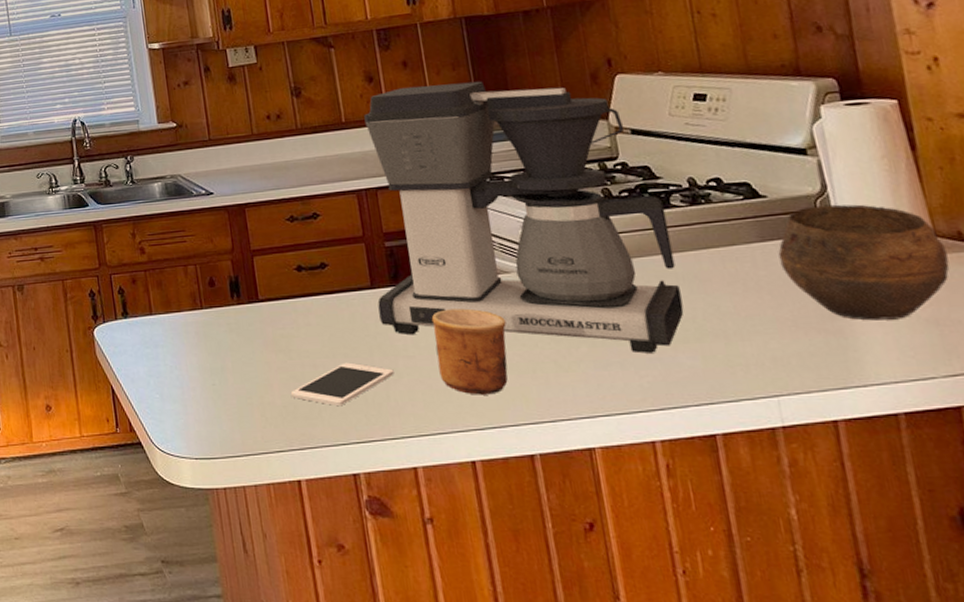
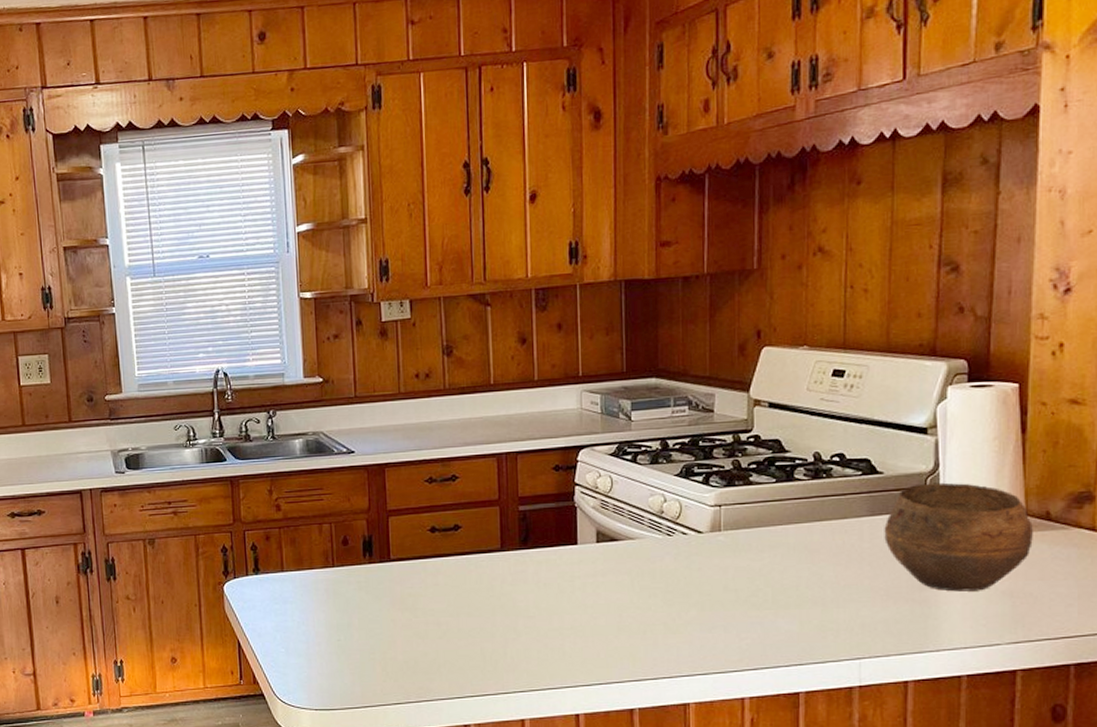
cell phone: present [290,362,394,407] -> none [412,621,514,663]
coffee maker: present [364,81,684,354] -> none [505,347,790,618]
cup: present [431,308,508,395] -> none [555,572,625,654]

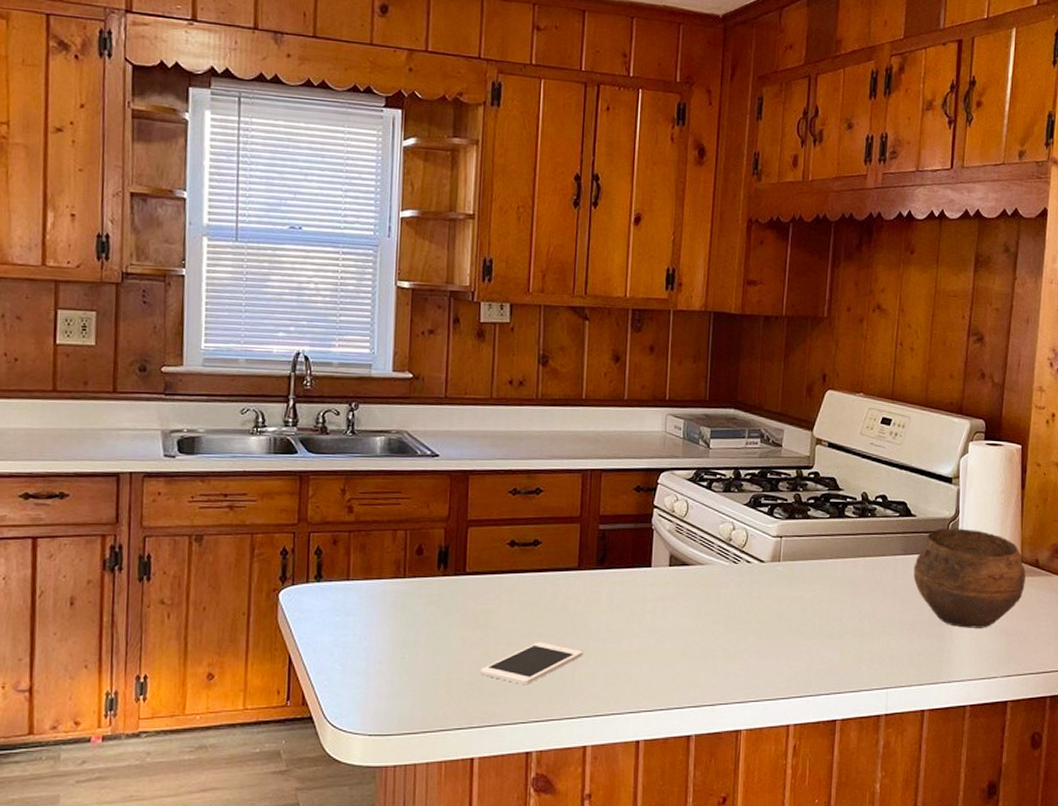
cell phone: none [412,621,514,663] -> present [480,642,583,685]

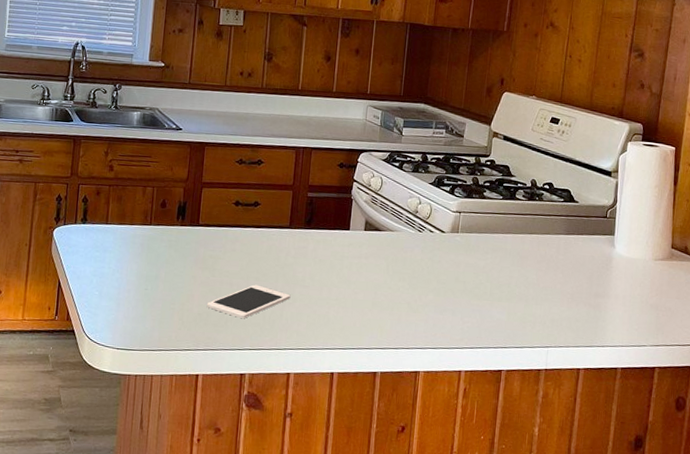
bowl: present [913,528,1026,628] -> none [574,214,676,303]

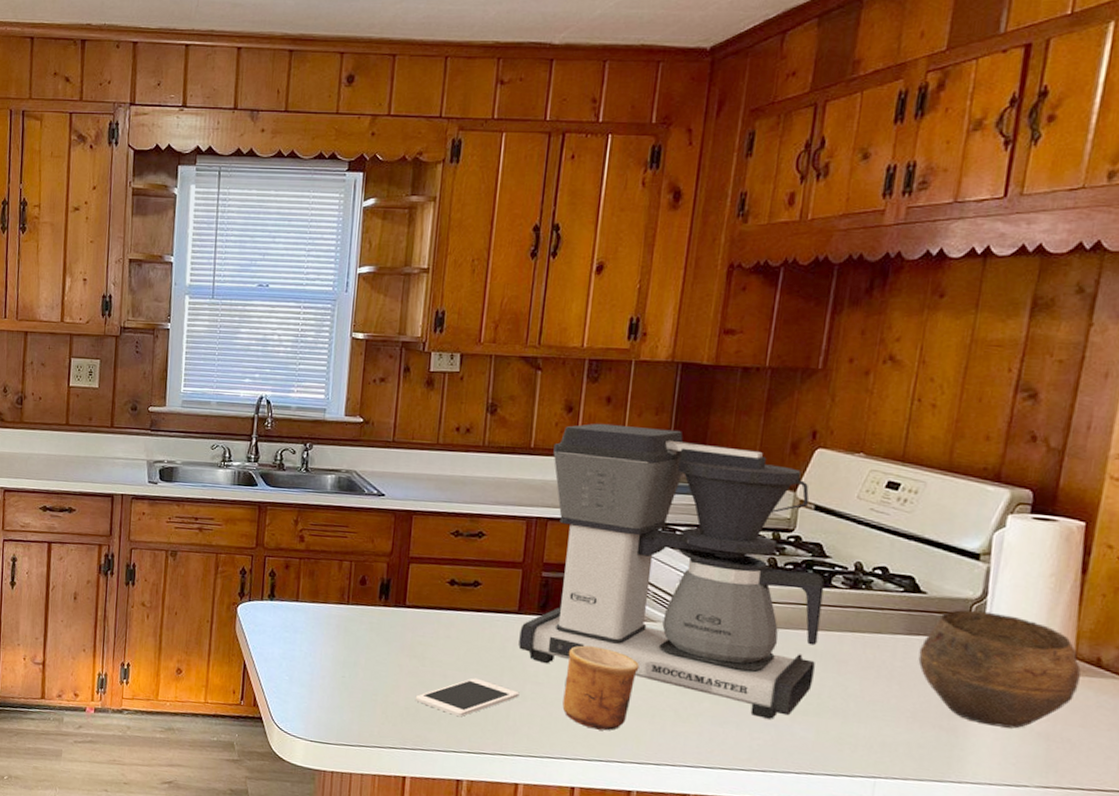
coffee maker: none [290,70,511,306] -> present [518,423,825,720]
cup: none [324,253,382,323] -> present [562,645,640,731]
bowl: none [574,214,676,303] -> present [918,609,1081,729]

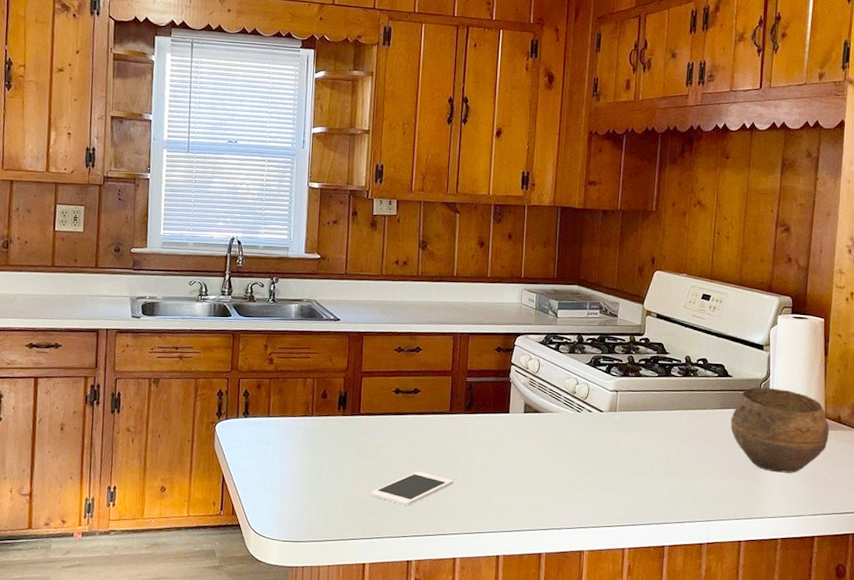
coffee maker: present [518,423,825,720] -> none [451,255,667,483]
cup: present [562,645,640,731] -> none [487,436,542,505]

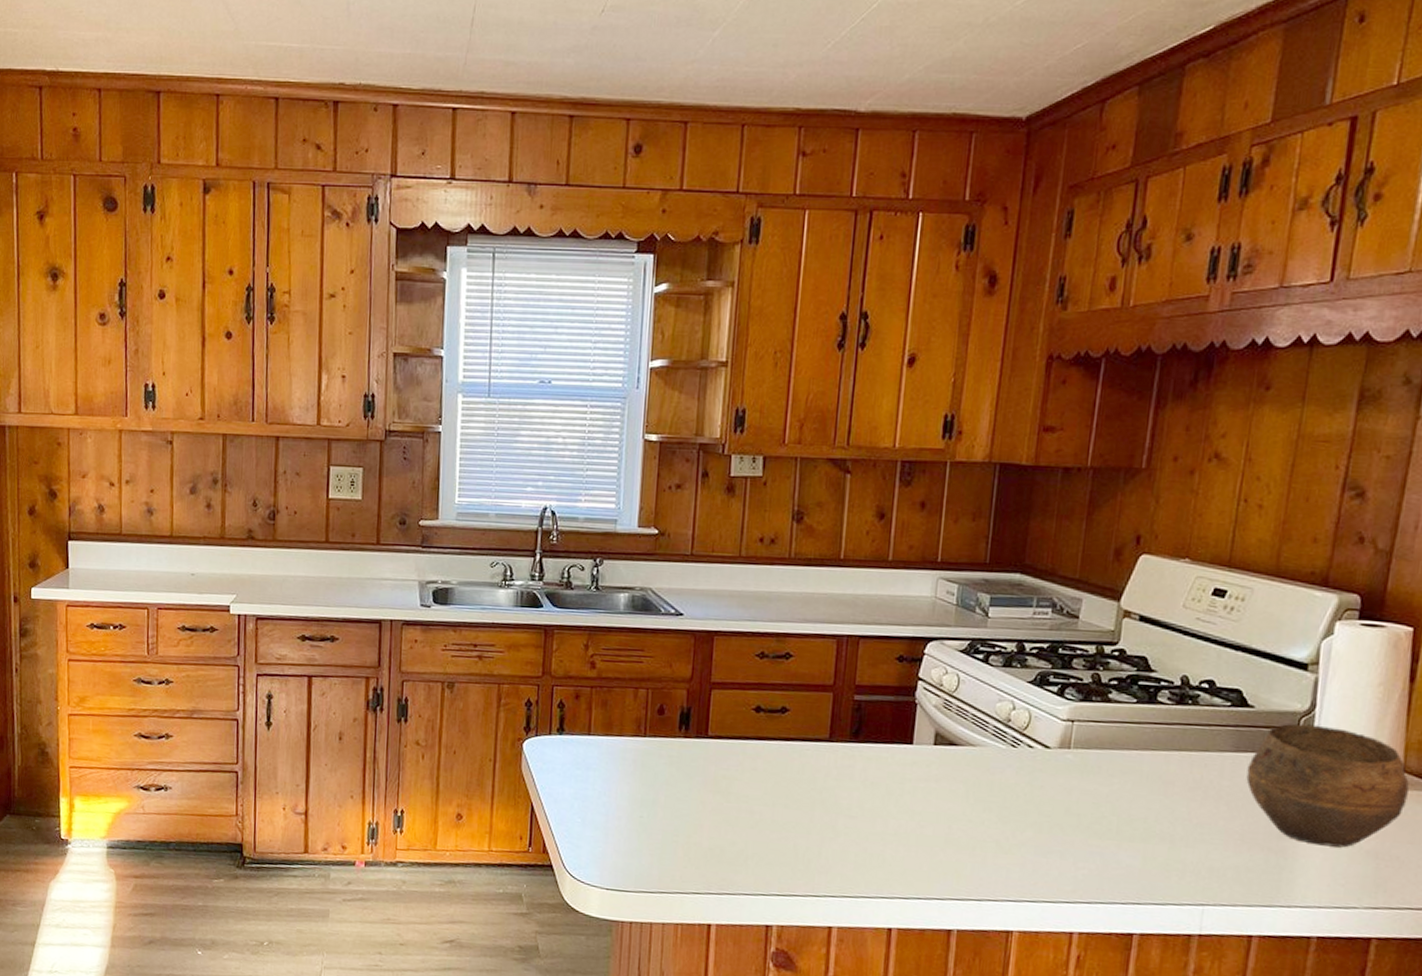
cell phone: present [370,471,454,506] -> none [719,813,832,857]

